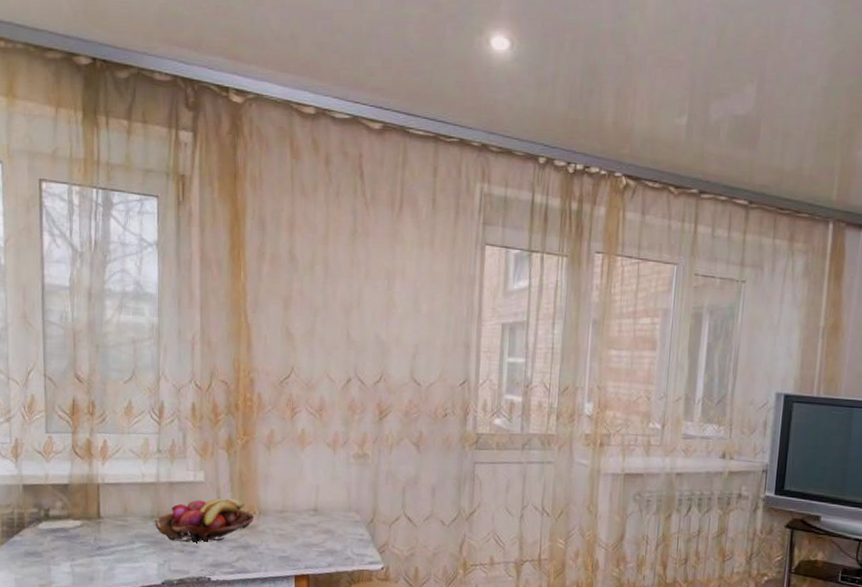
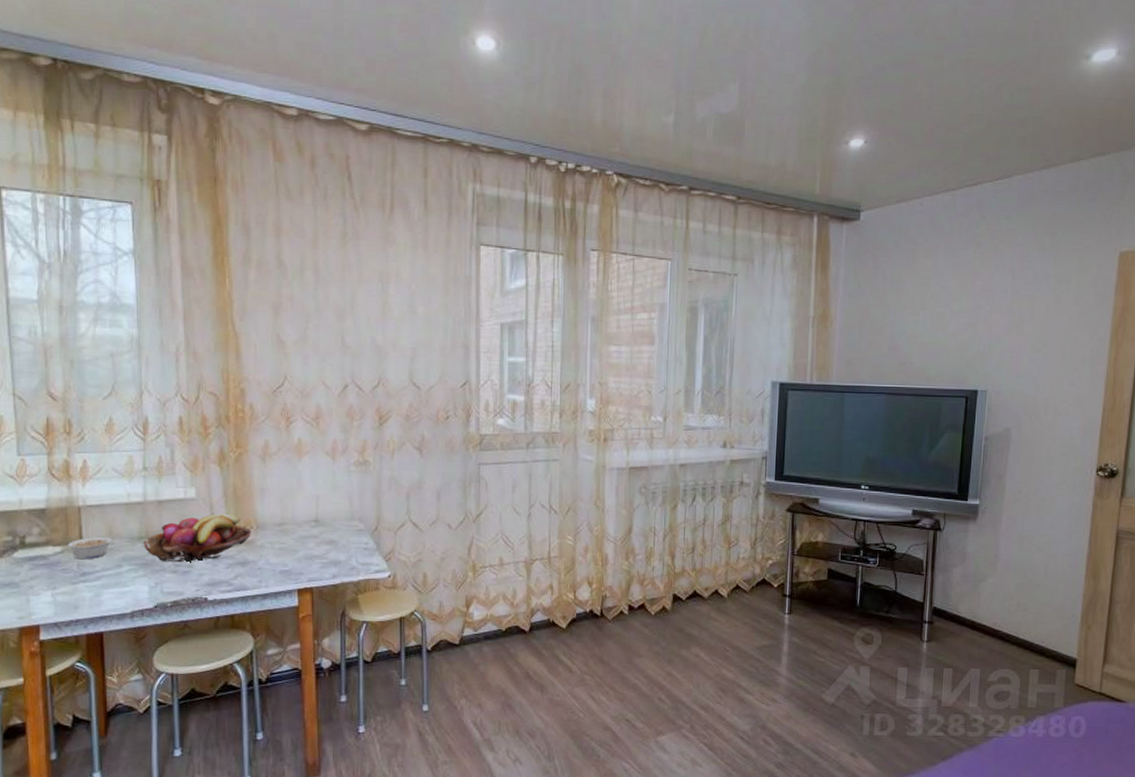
legume: none [86,513,127,535] -> present [67,536,112,560]

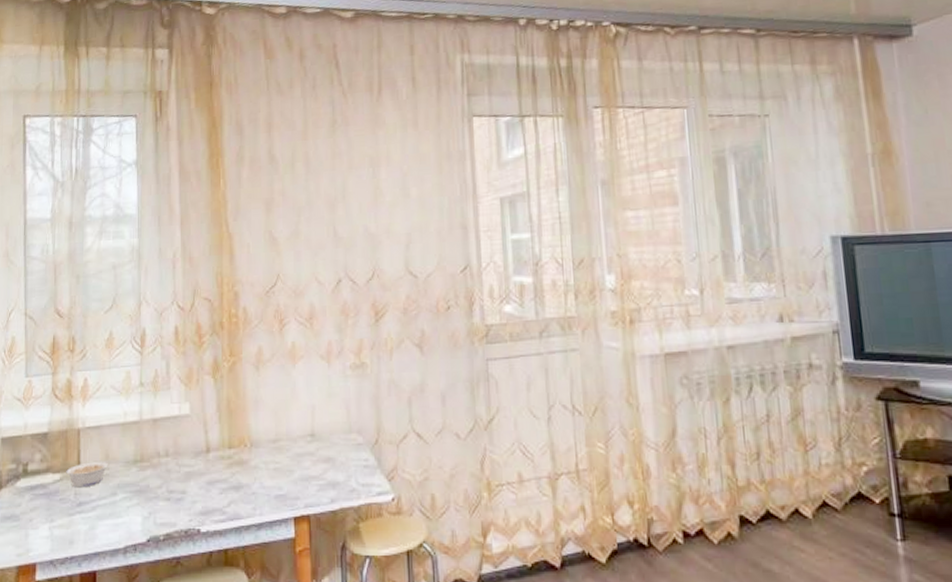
fruit basket: present [144,513,251,563] -> none [138,430,245,489]

